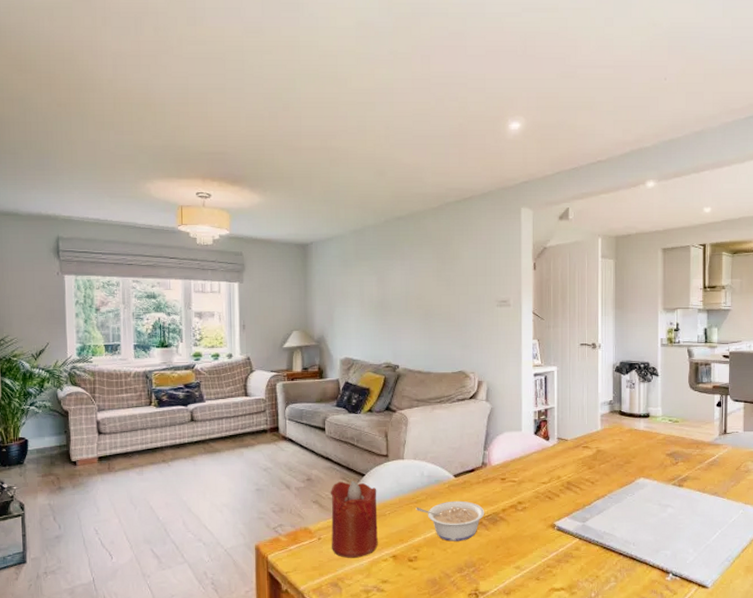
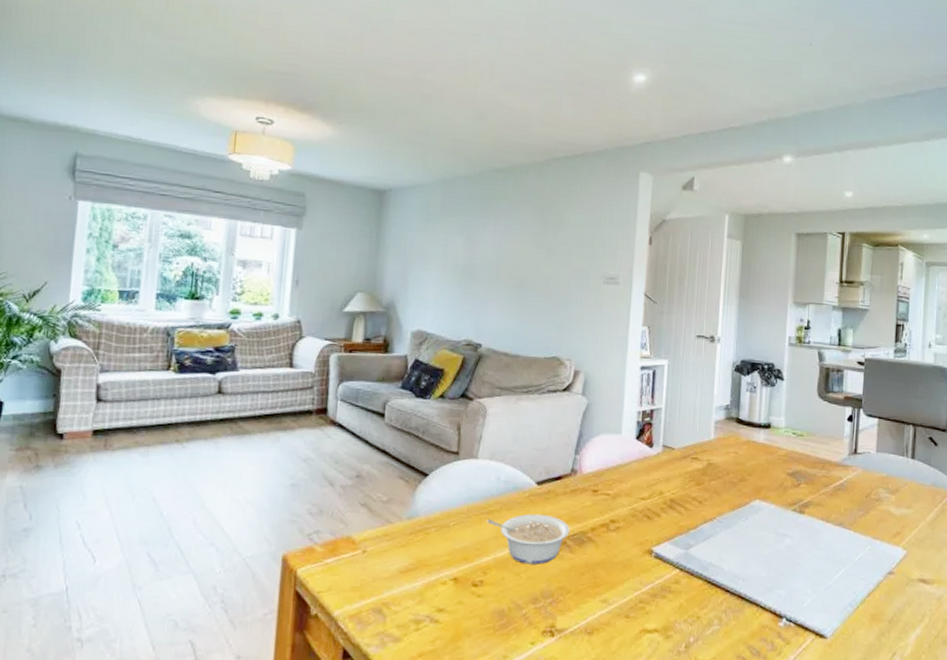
candle: present [330,480,378,558] -> none [378,480,442,578]

